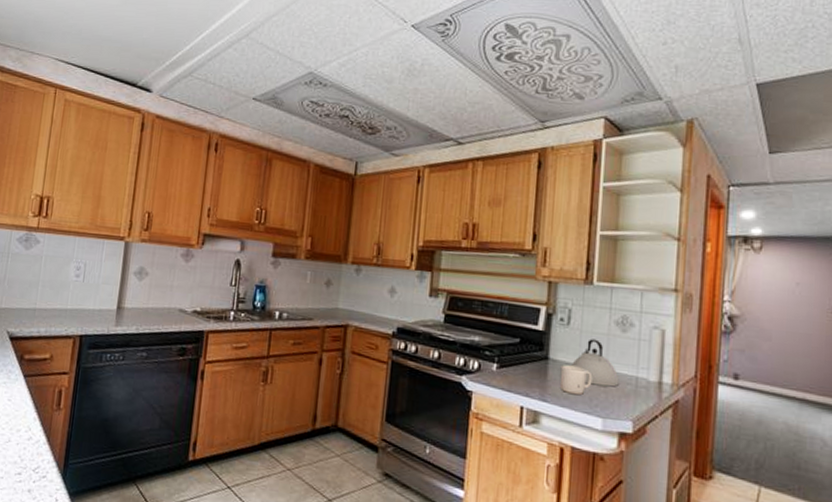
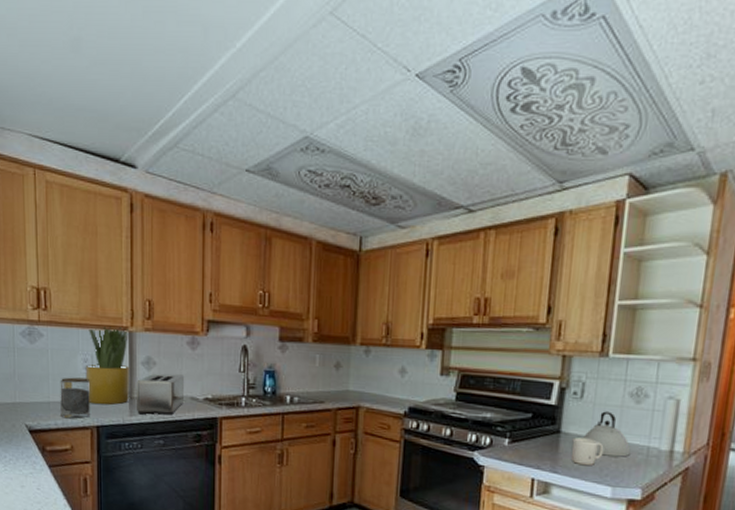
jar: none [45,284,80,327] -> present [60,377,91,419]
planter: none [75,235,125,314] -> present [85,326,130,405]
toaster: none [123,284,176,327] -> present [137,373,185,415]

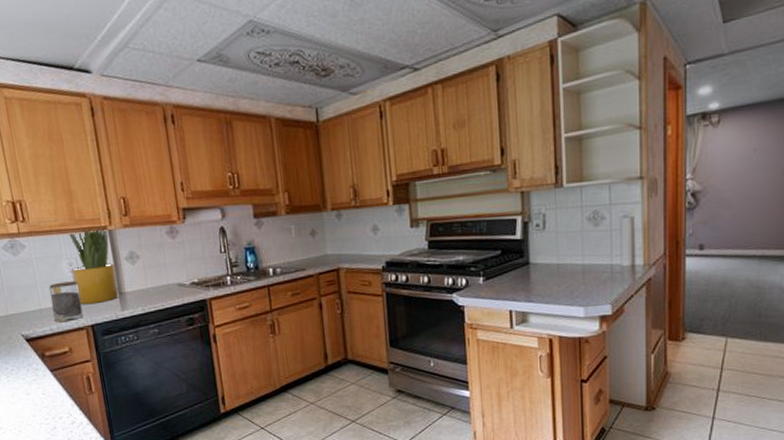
toaster: present [137,373,185,415] -> none [123,264,172,308]
mug: present [571,437,604,466] -> none [541,265,572,292]
kettle: present [583,411,631,457] -> none [551,237,596,280]

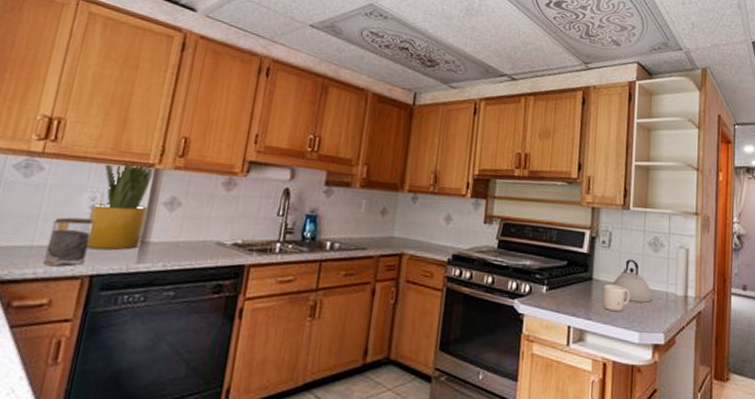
mug: none [541,265,572,292] -> present [602,284,630,312]
kettle: none [551,237,596,280] -> present [612,259,653,303]

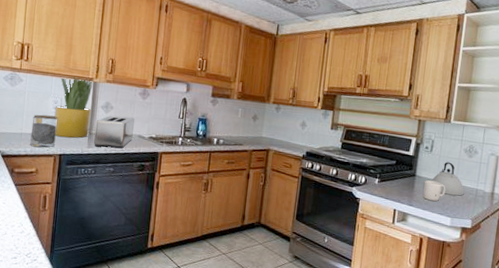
toaster: none [147,215,214,263] -> present [94,116,135,149]

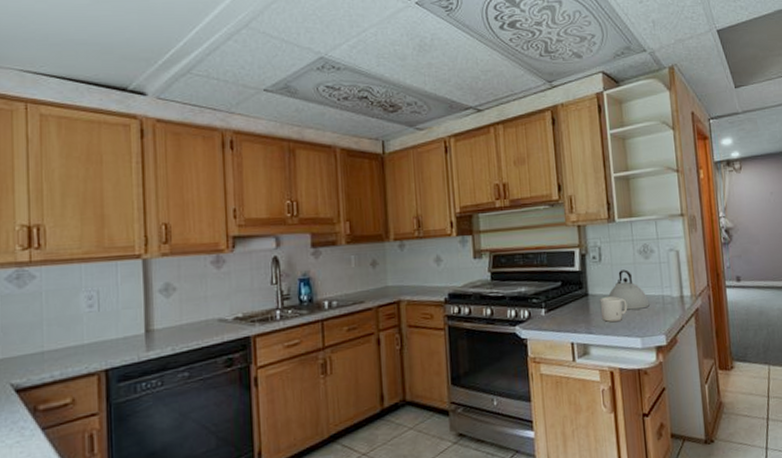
jar: present [30,114,58,148] -> none [57,317,97,368]
planter: present [54,76,93,138] -> none [90,256,146,346]
toaster: present [94,116,135,149] -> none [154,296,211,348]

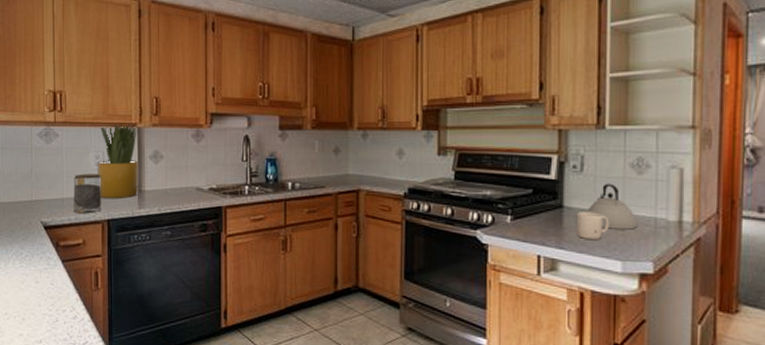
jar: none [57,317,97,368] -> present [73,174,102,214]
planter: none [90,256,146,346] -> present [97,124,139,199]

